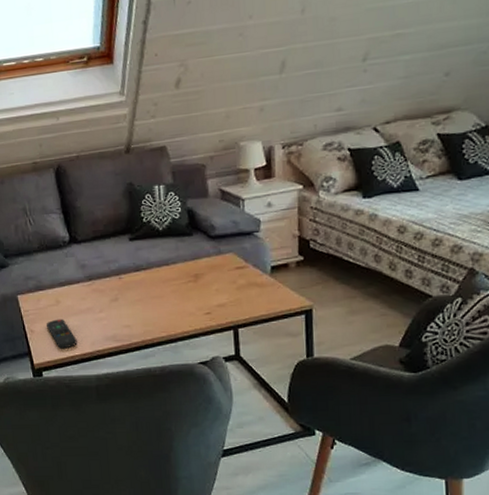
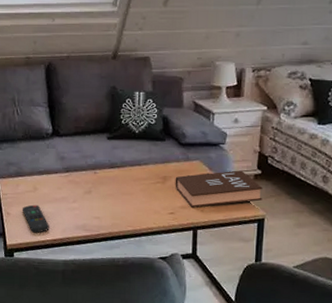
book: none [208,258,308,305] -> present [175,170,263,208]

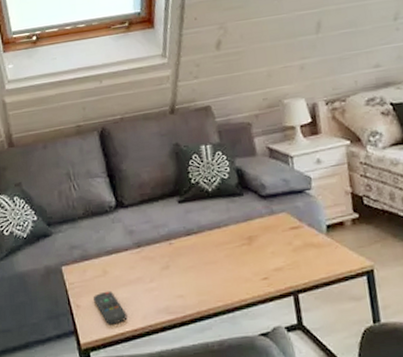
book: present [175,170,263,208] -> none [262,216,367,268]

